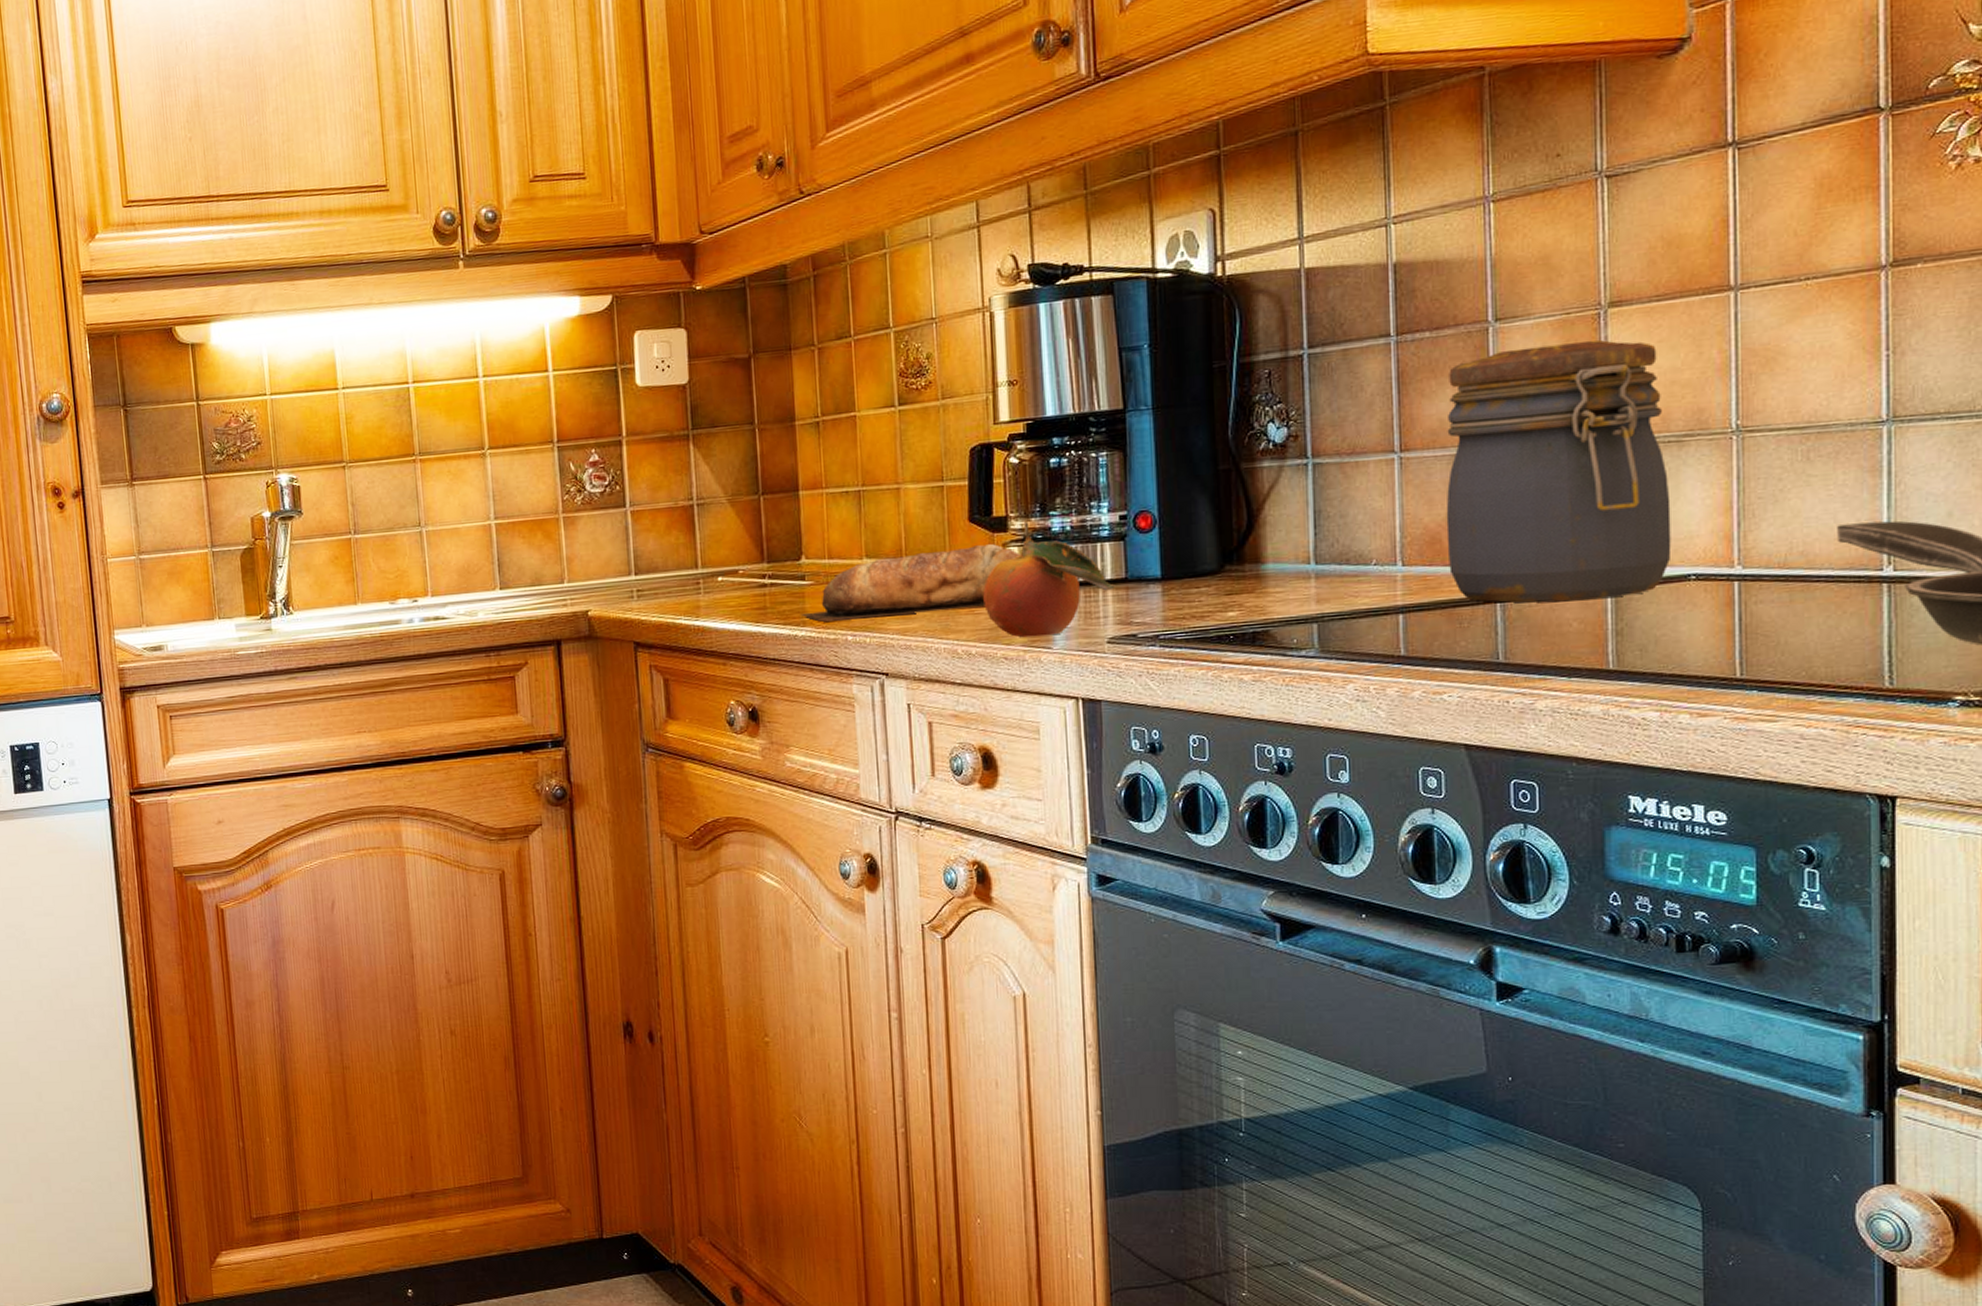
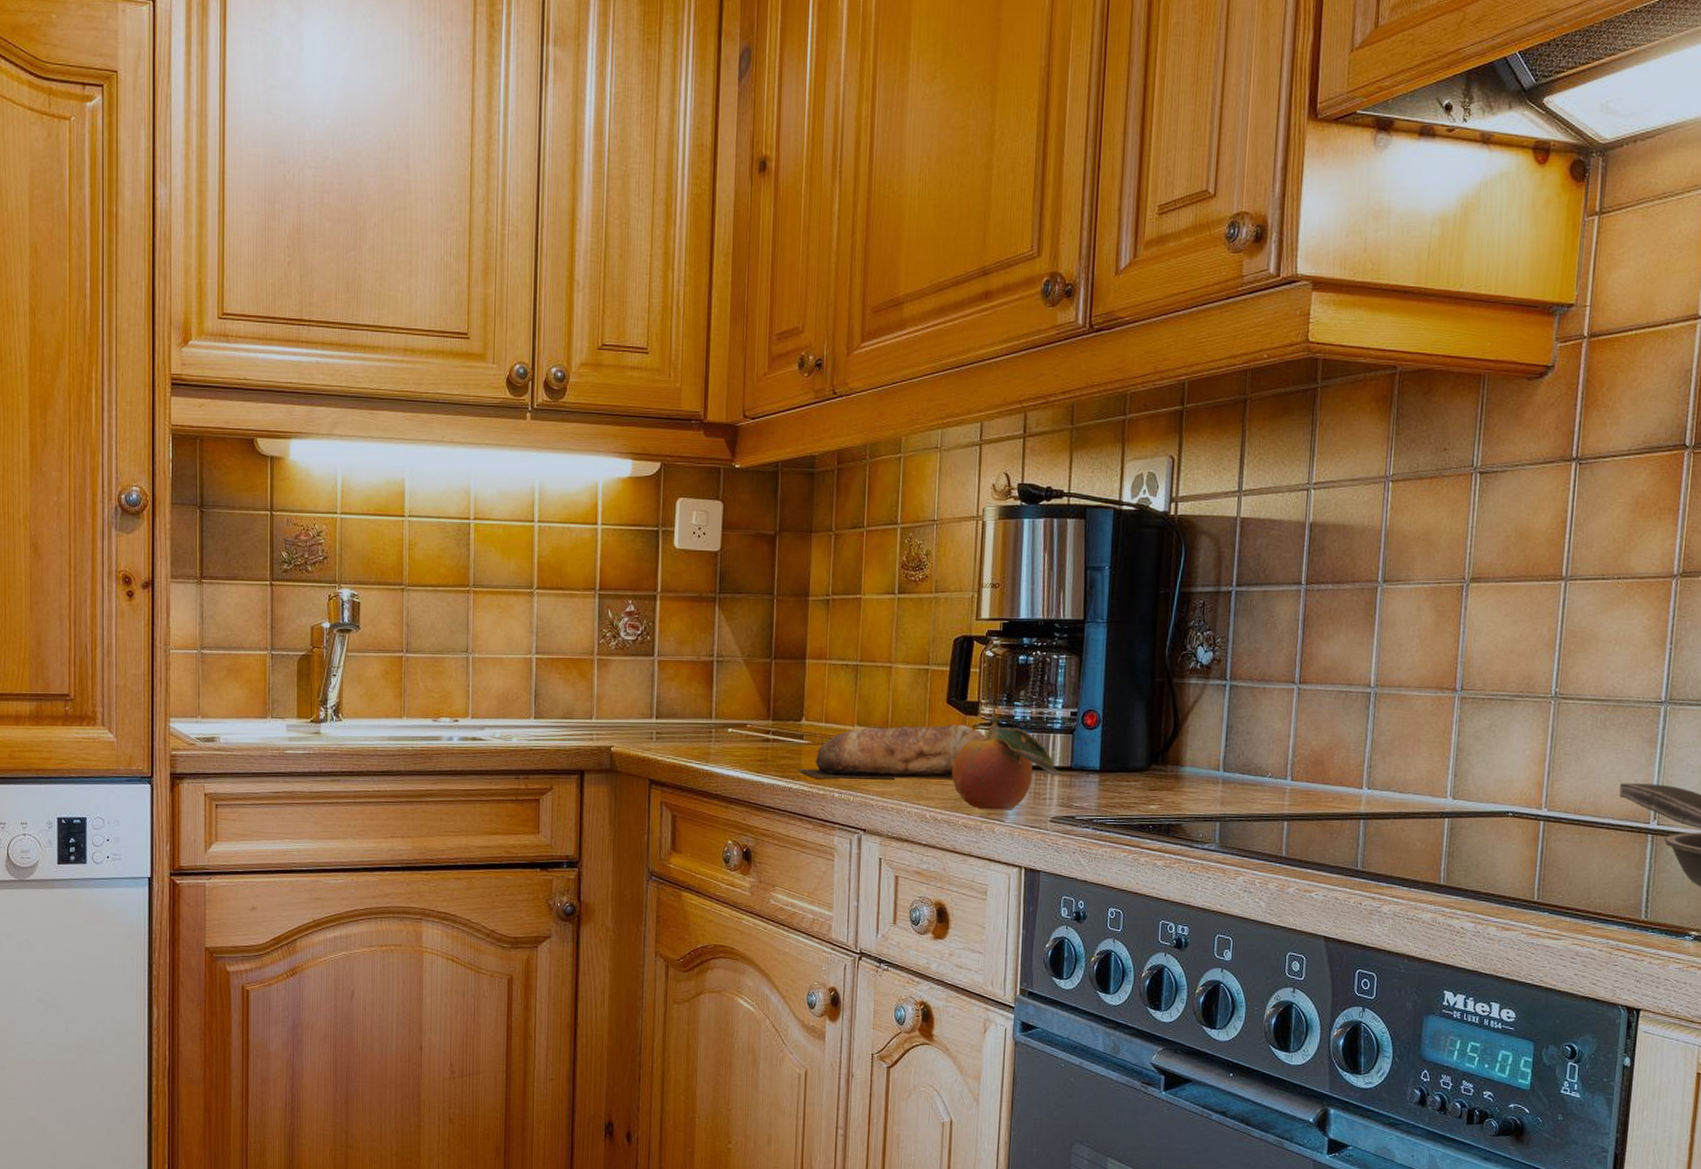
jar: present [1446,340,1672,603] -> none [1327,608,1503,825]

